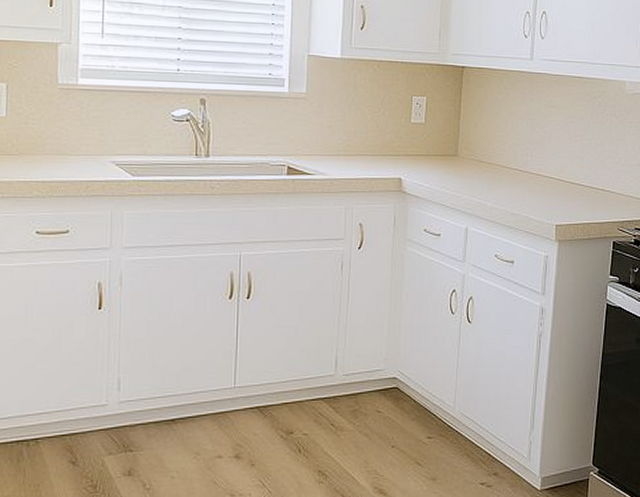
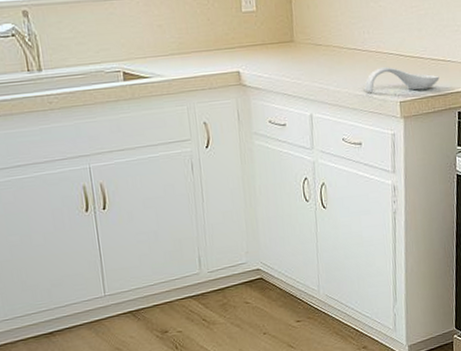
spoon rest: none [522,189,597,216] -> present [364,66,440,93]

